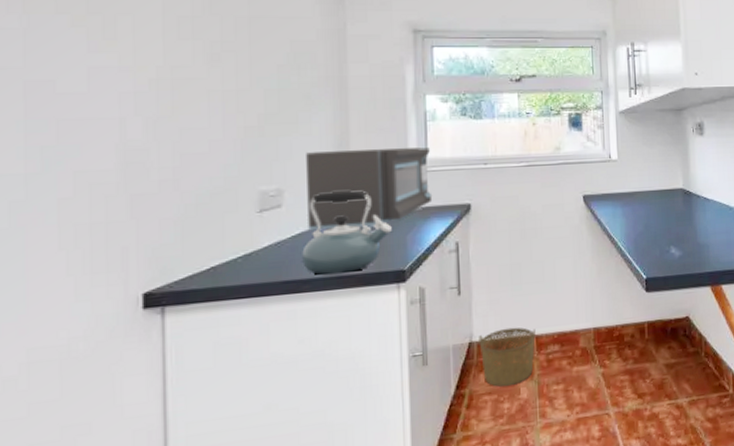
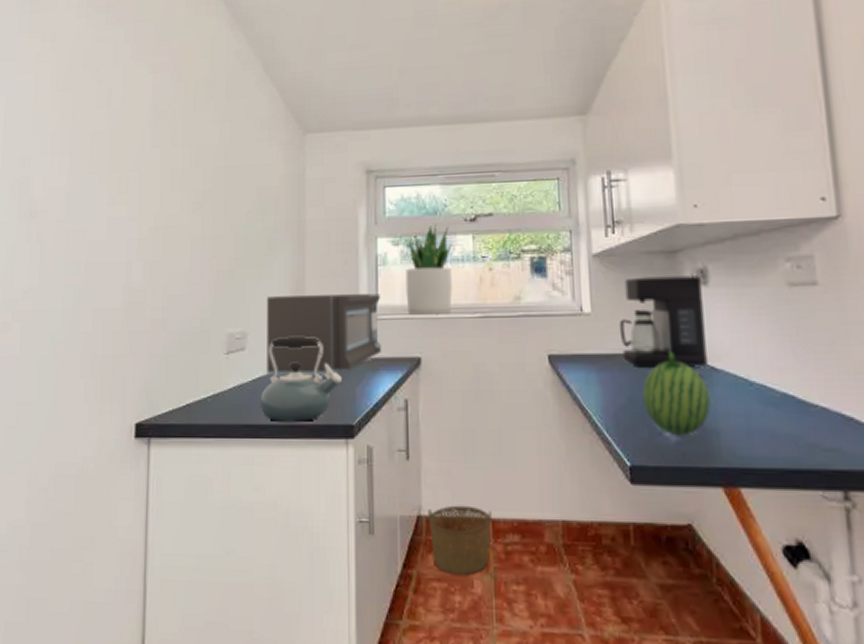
planter: none [454,83,500,167] -> present [405,224,452,316]
coffee maker: none [639,128,702,201] -> present [619,275,708,367]
fruit: none [655,189,704,252] -> present [642,353,711,436]

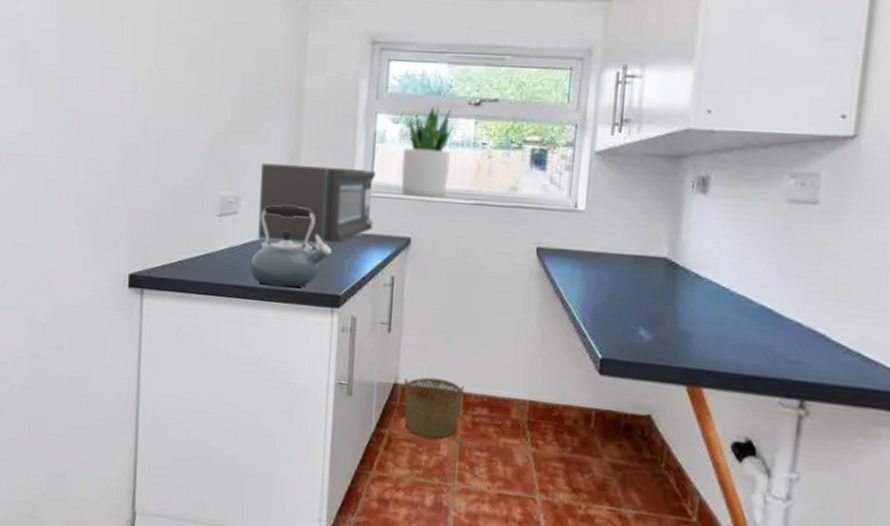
coffee maker: present [619,275,708,367] -> none [610,179,701,273]
fruit: present [642,353,711,436] -> none [623,257,690,336]

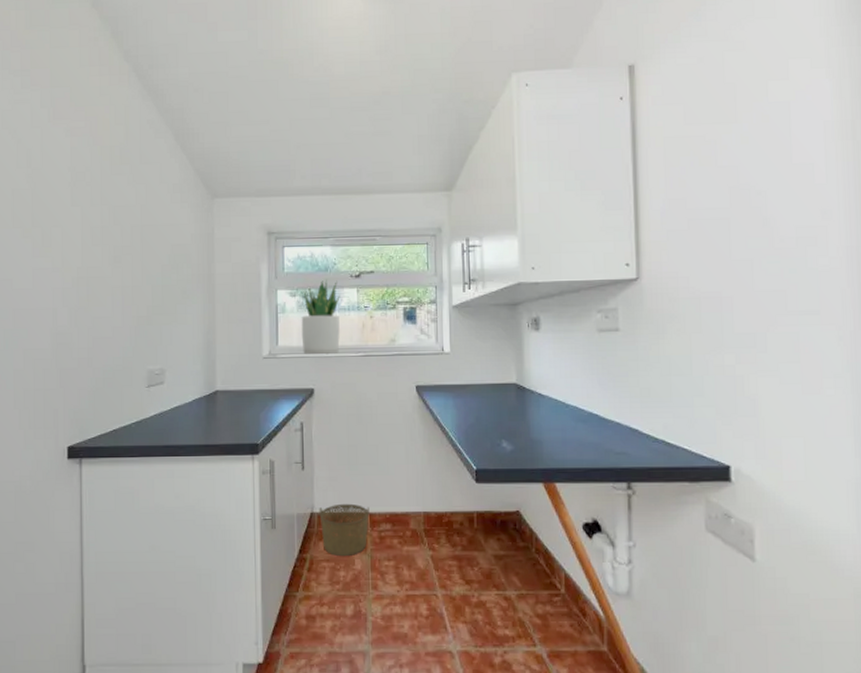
kettle: present [251,205,332,289] -> none [179,372,248,443]
microwave: present [258,163,376,245] -> none [182,337,282,405]

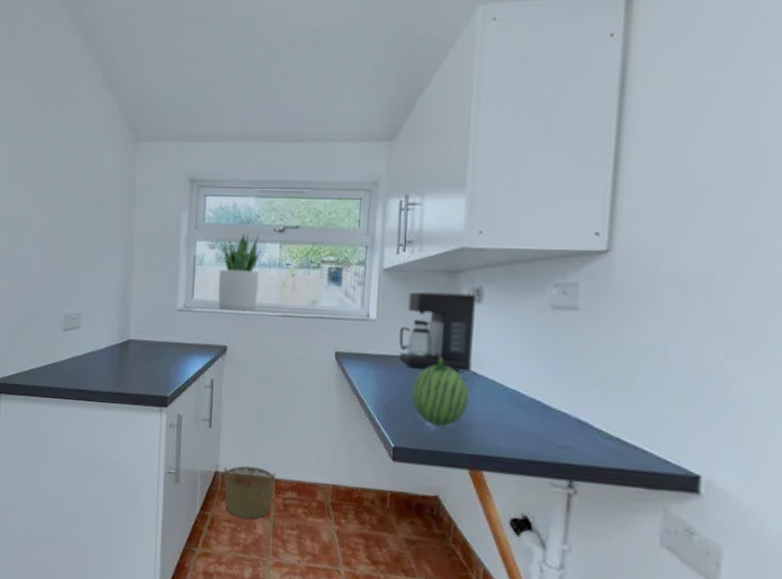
coffee maker: none [471,323,536,394] -> present [398,291,476,372]
fruit: none [487,383,537,446] -> present [411,358,469,427]

